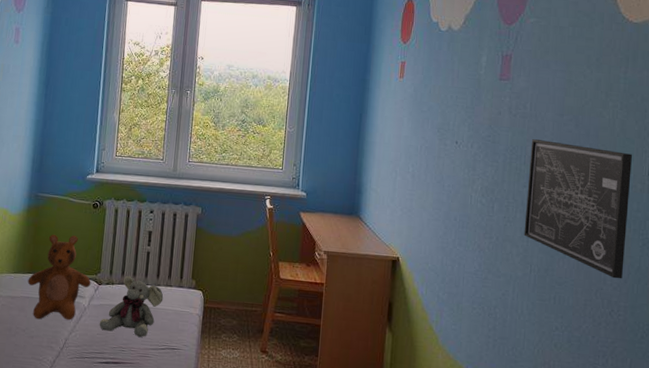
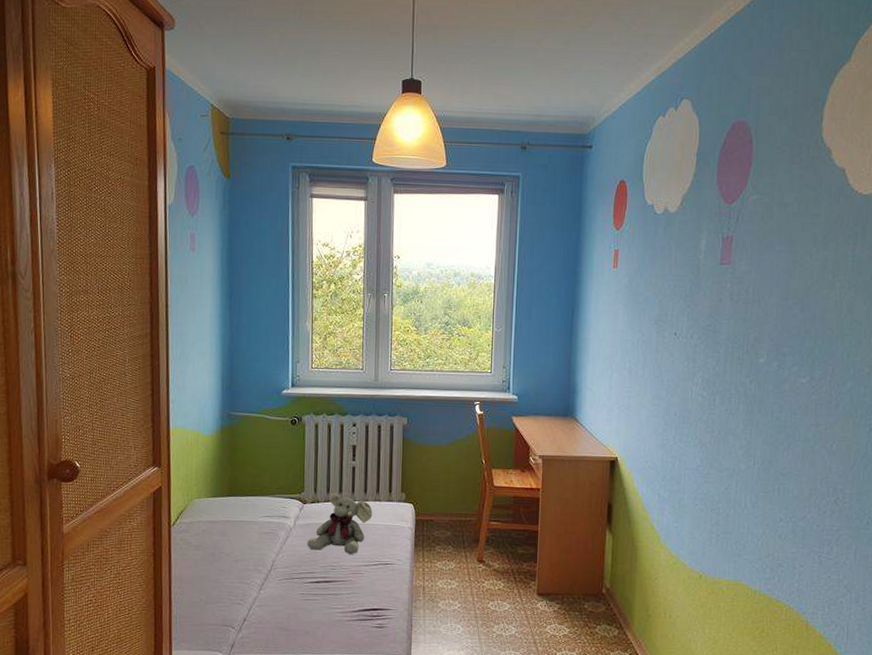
teddy bear: present [27,234,91,320] -> none [227,454,295,543]
wall art: present [524,139,633,279] -> none [747,326,861,466]

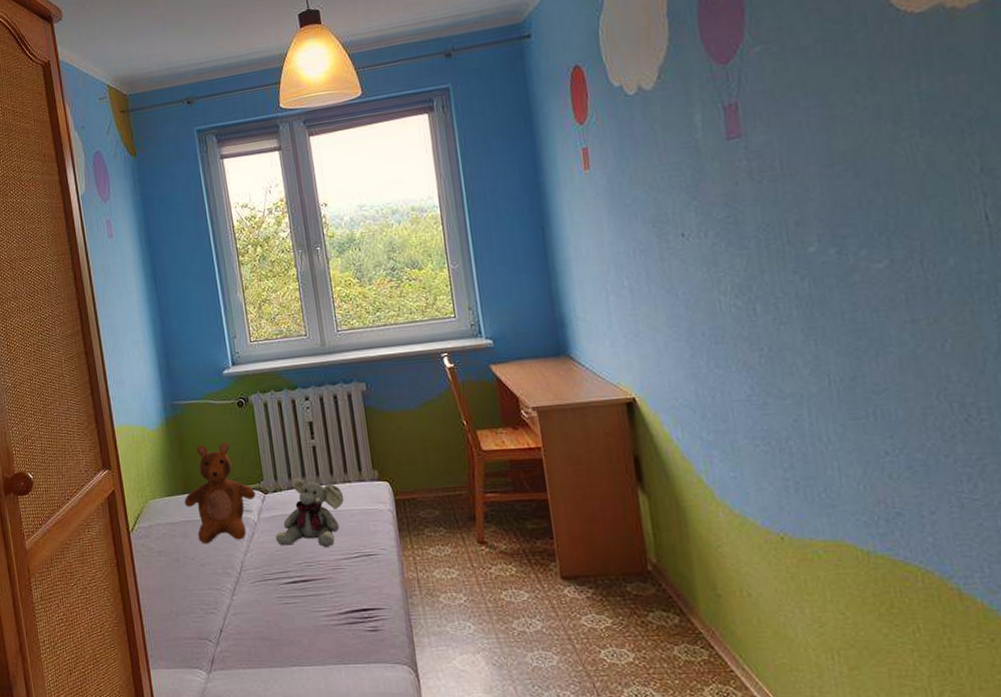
teddy bear: none [227,454,295,543] -> present [184,442,256,544]

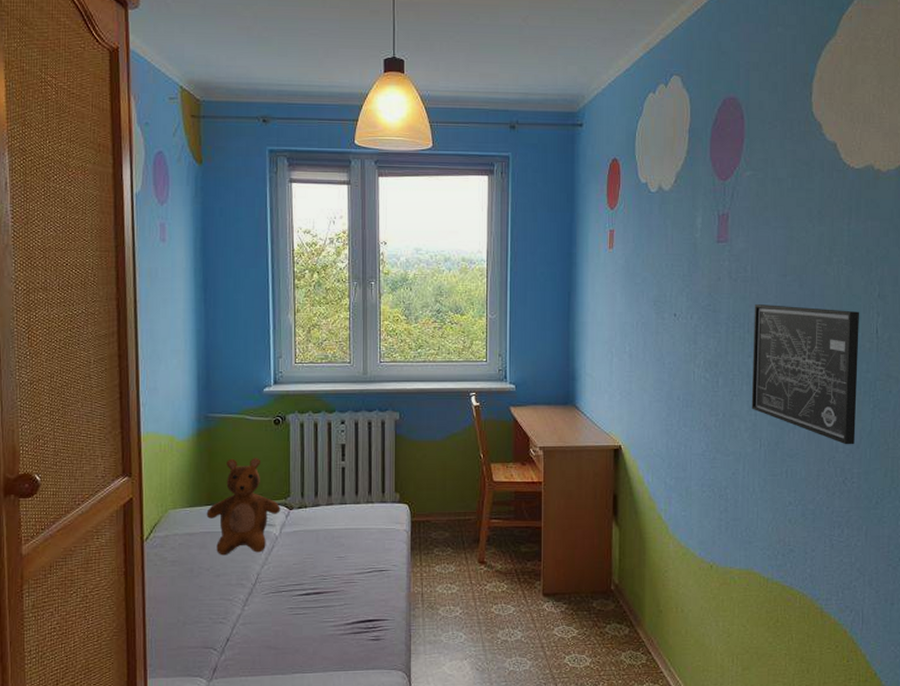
plush elephant: present [275,477,344,547] -> none [294,496,365,562]
wall art: none [792,195,976,372] -> present [751,304,860,445]

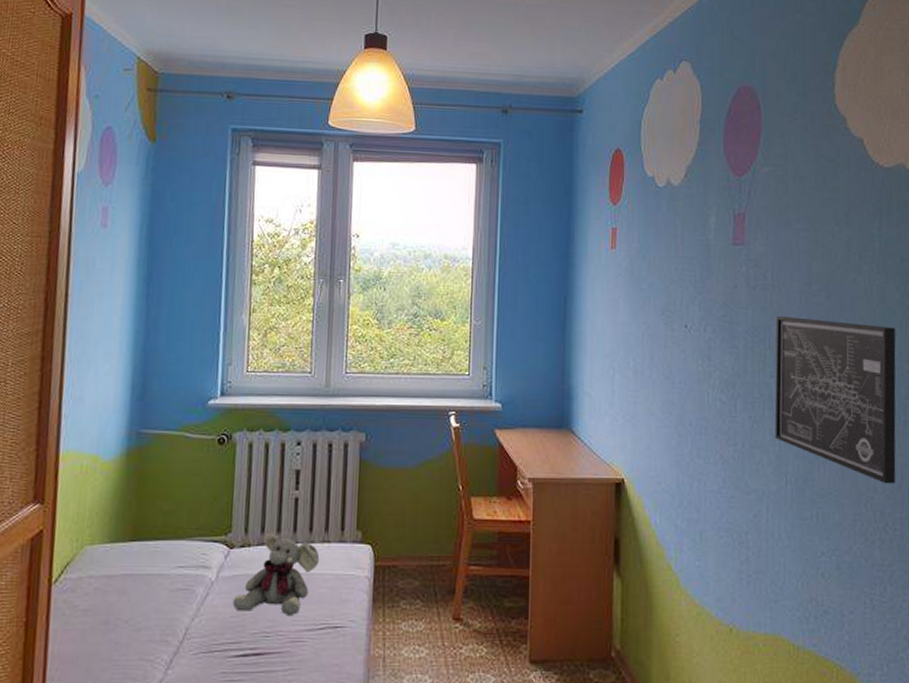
teddy bear: present [206,458,281,556] -> none [130,484,219,604]
plush elephant: none [294,496,365,562] -> present [232,532,320,615]

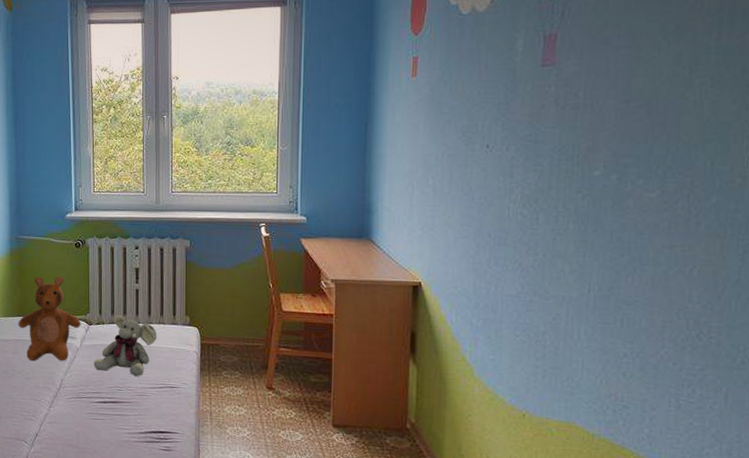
teddy bear: none [130,484,219,604] -> present [18,276,81,362]
wall art: present [774,317,896,484] -> none [579,134,729,295]

